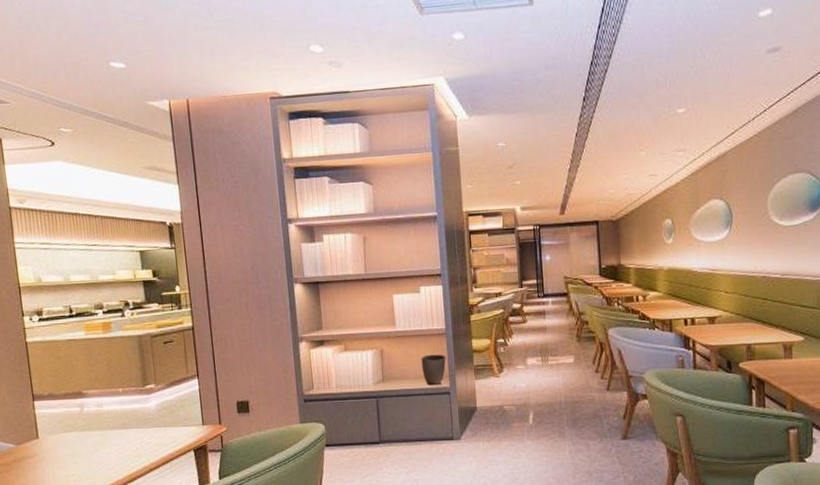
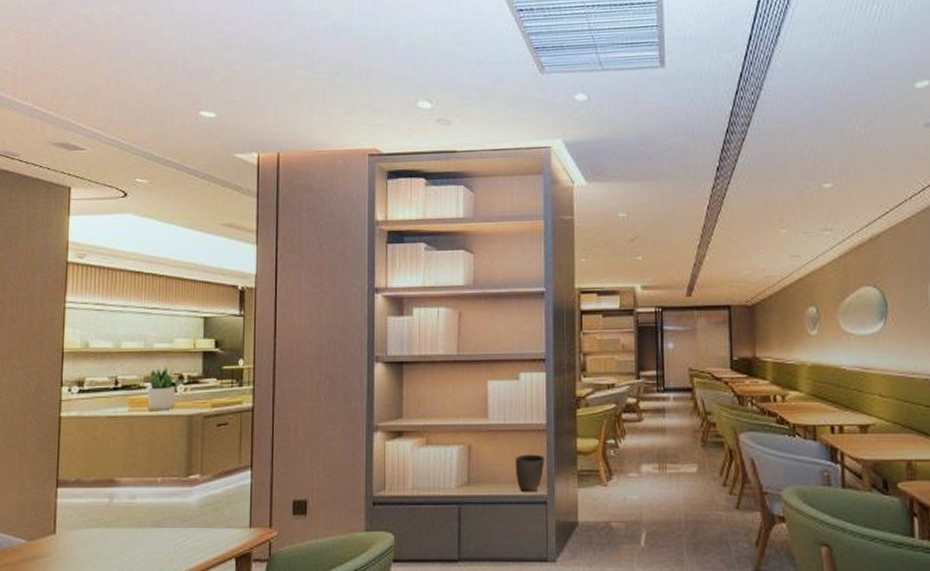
planter: none [97,295,125,334] -> present [147,366,175,412]

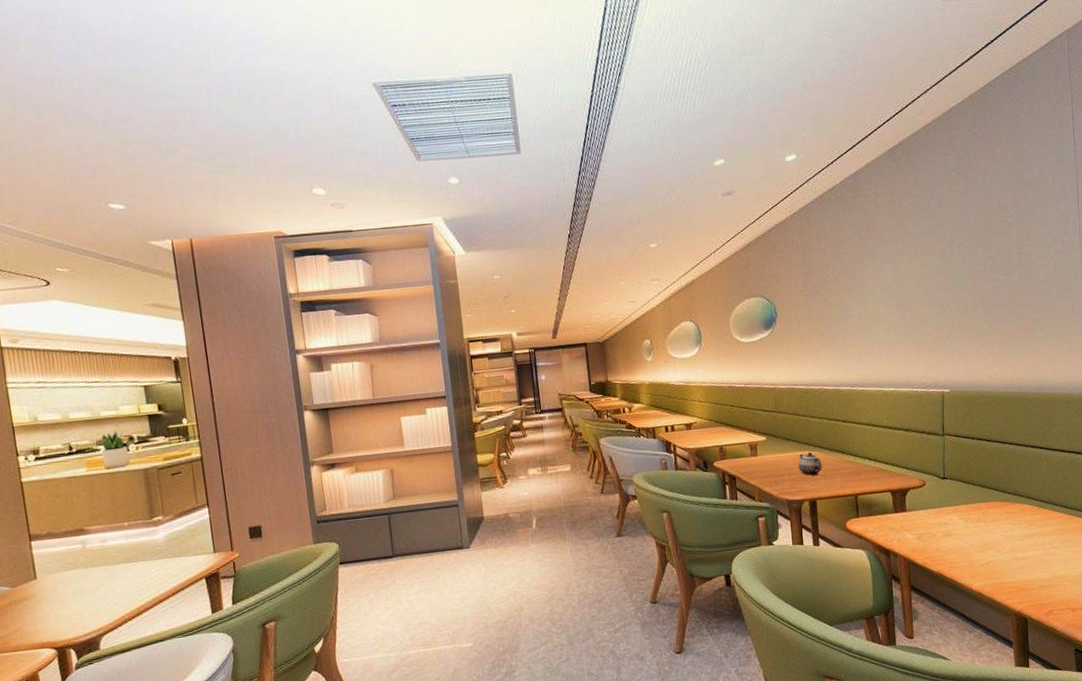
ceramic pot: present [515,454,545,493] -> none [429,470,454,500]

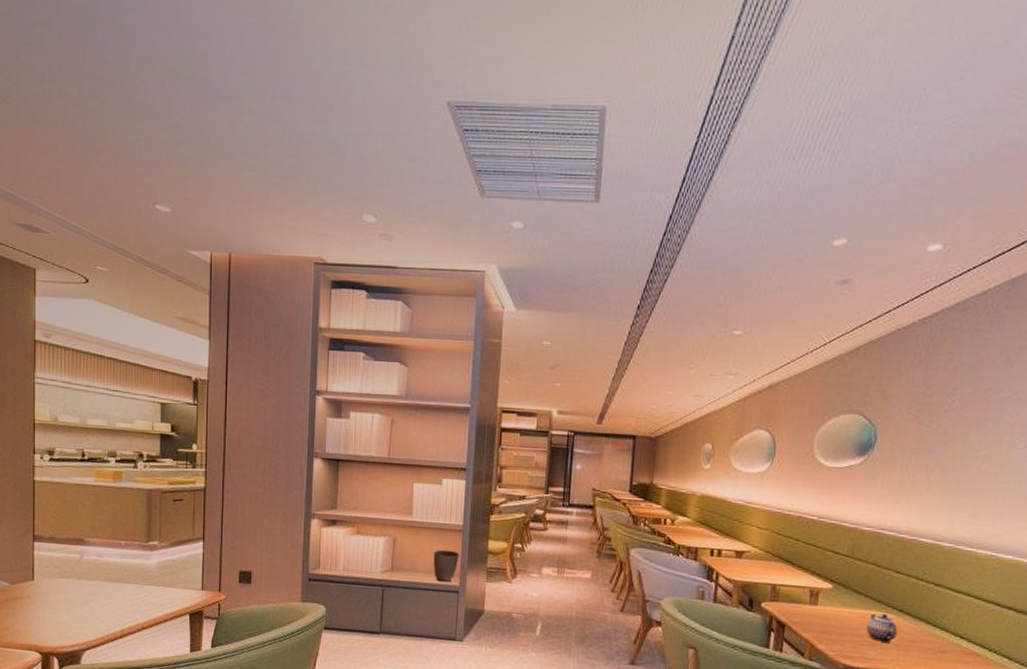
planter: present [99,430,130,470] -> none [111,444,136,484]
ceramic pot: none [429,470,454,500] -> present [433,549,460,583]

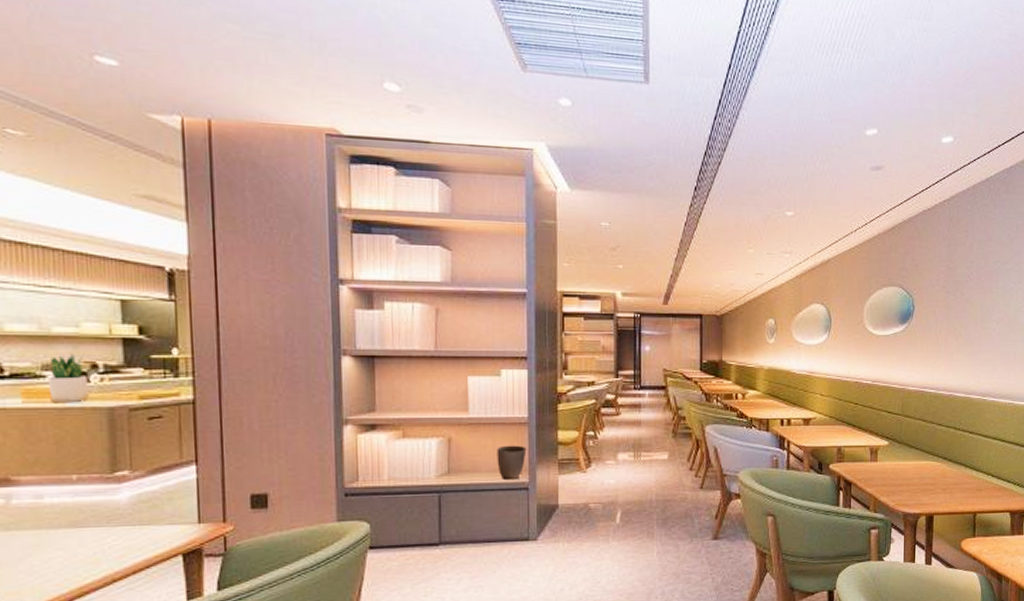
planter: none [111,444,136,484] -> present [46,353,89,403]
teapot: present [866,614,898,642] -> none [919,463,944,488]

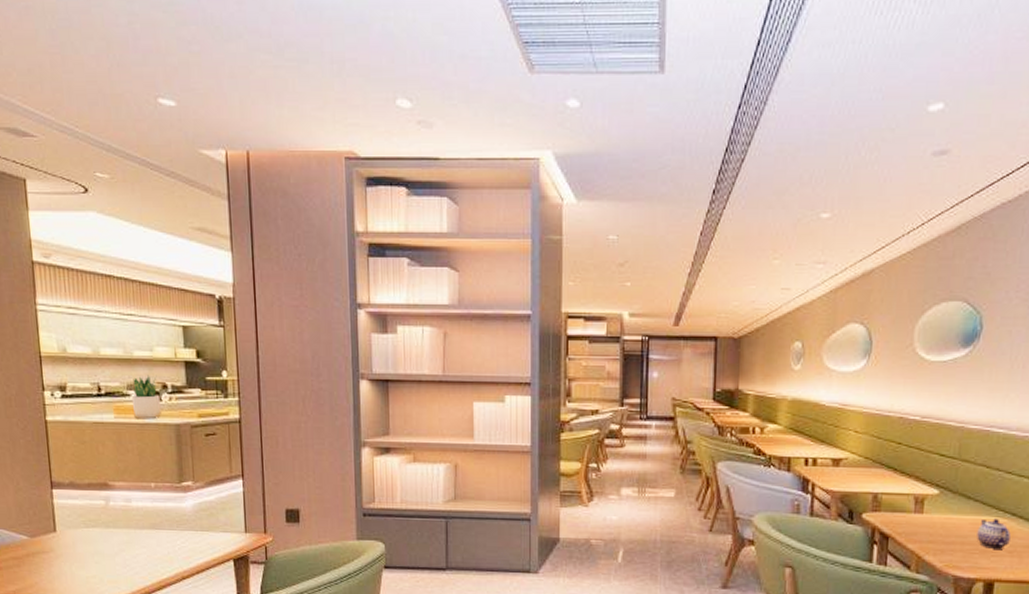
ceramic pot: present [497,445,527,481] -> none [500,474,529,510]
teapot: none [919,463,944,488] -> present [977,519,1011,549]

